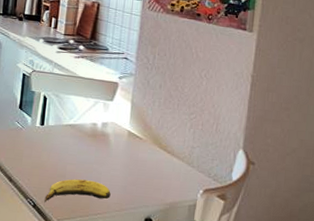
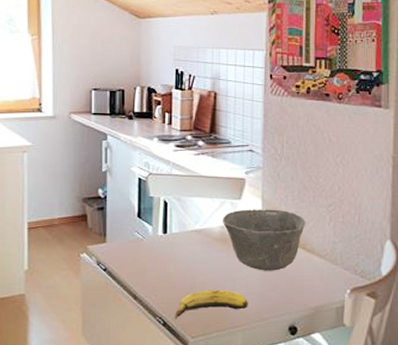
bowl: none [94,110,169,168] -> present [222,209,306,271]

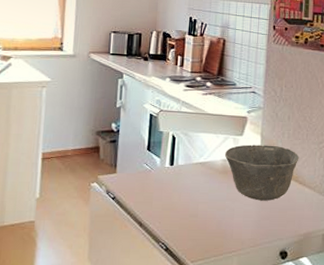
banana: present [175,290,248,319] -> none [177,218,245,245]

